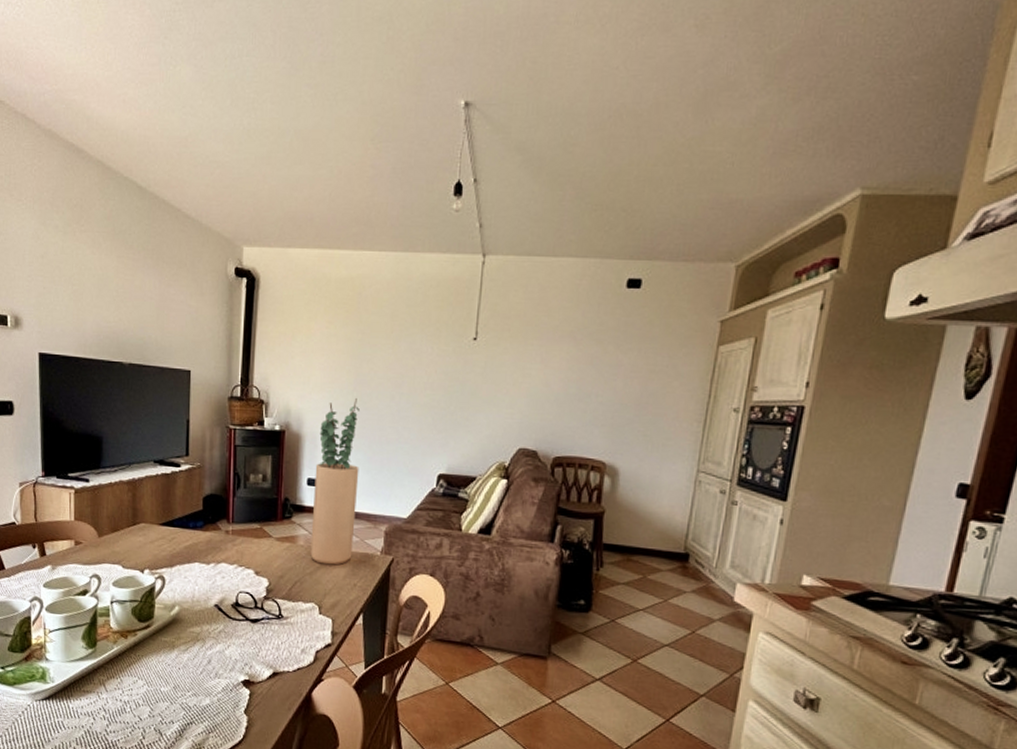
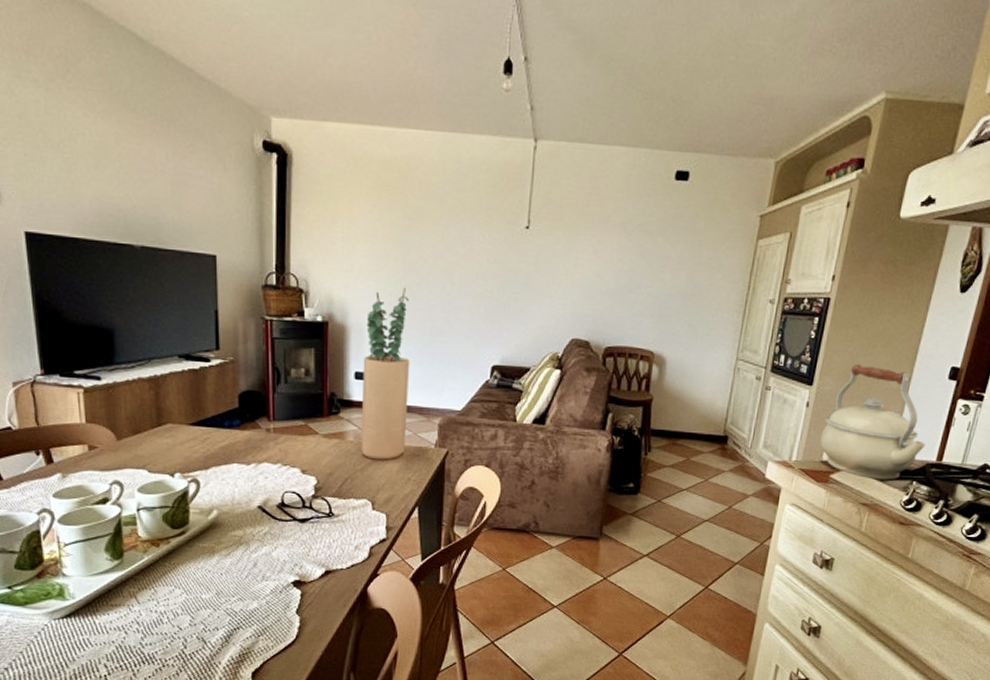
kettle: none [797,478,931,612] -> present [819,364,926,480]

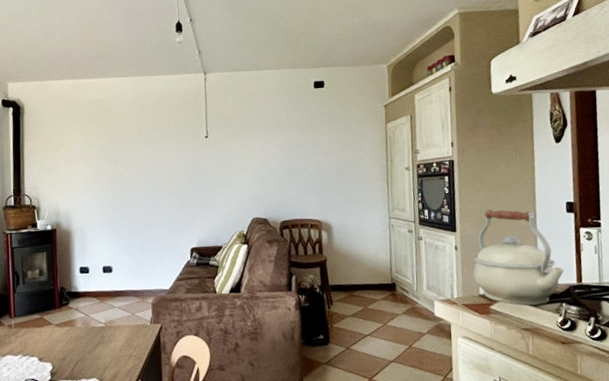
vase: present [361,288,410,460] -> none [86,195,126,342]

